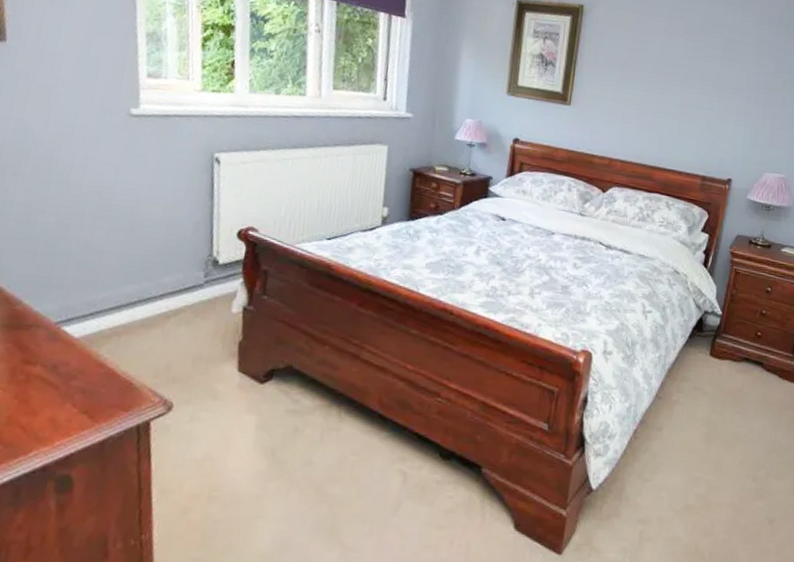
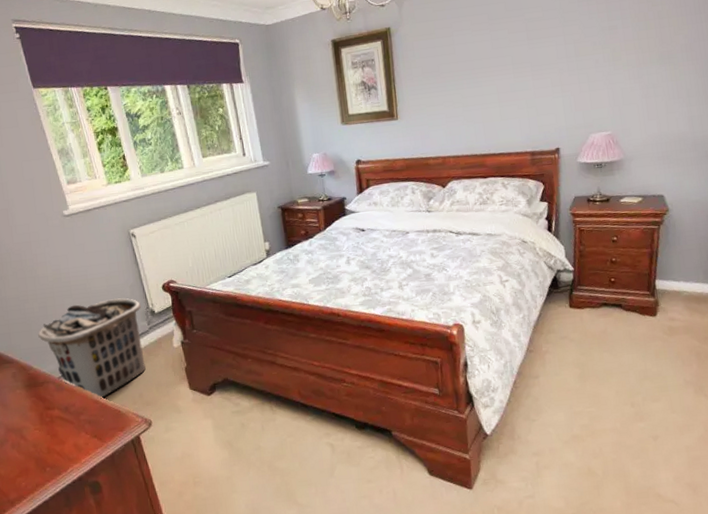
clothes hamper: none [43,230,202,363] -> present [38,298,146,399]

